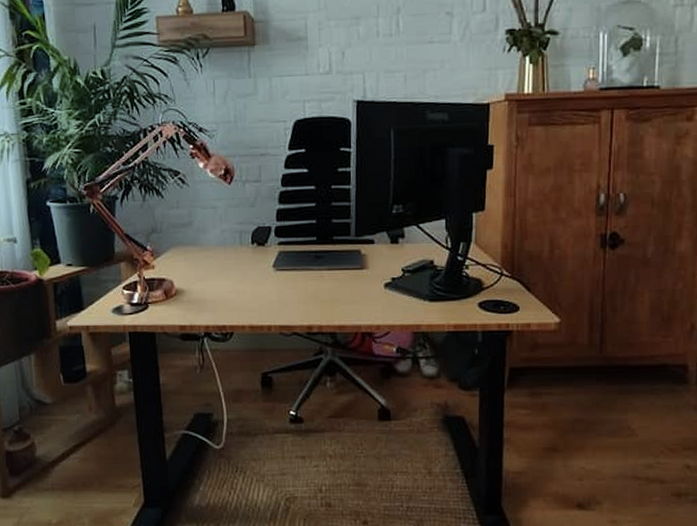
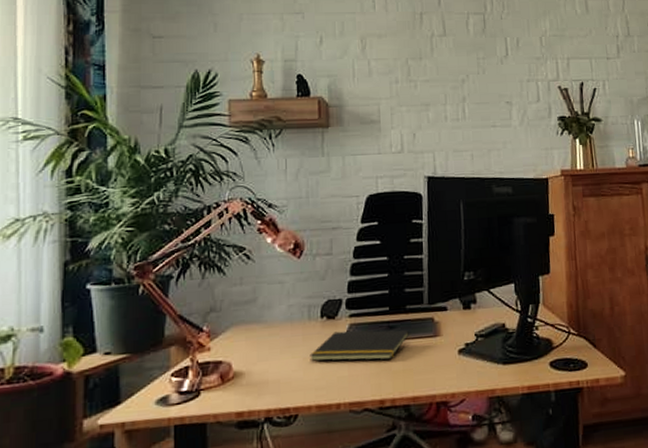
notepad: none [242,258,336,289] -> present [310,329,409,361]

